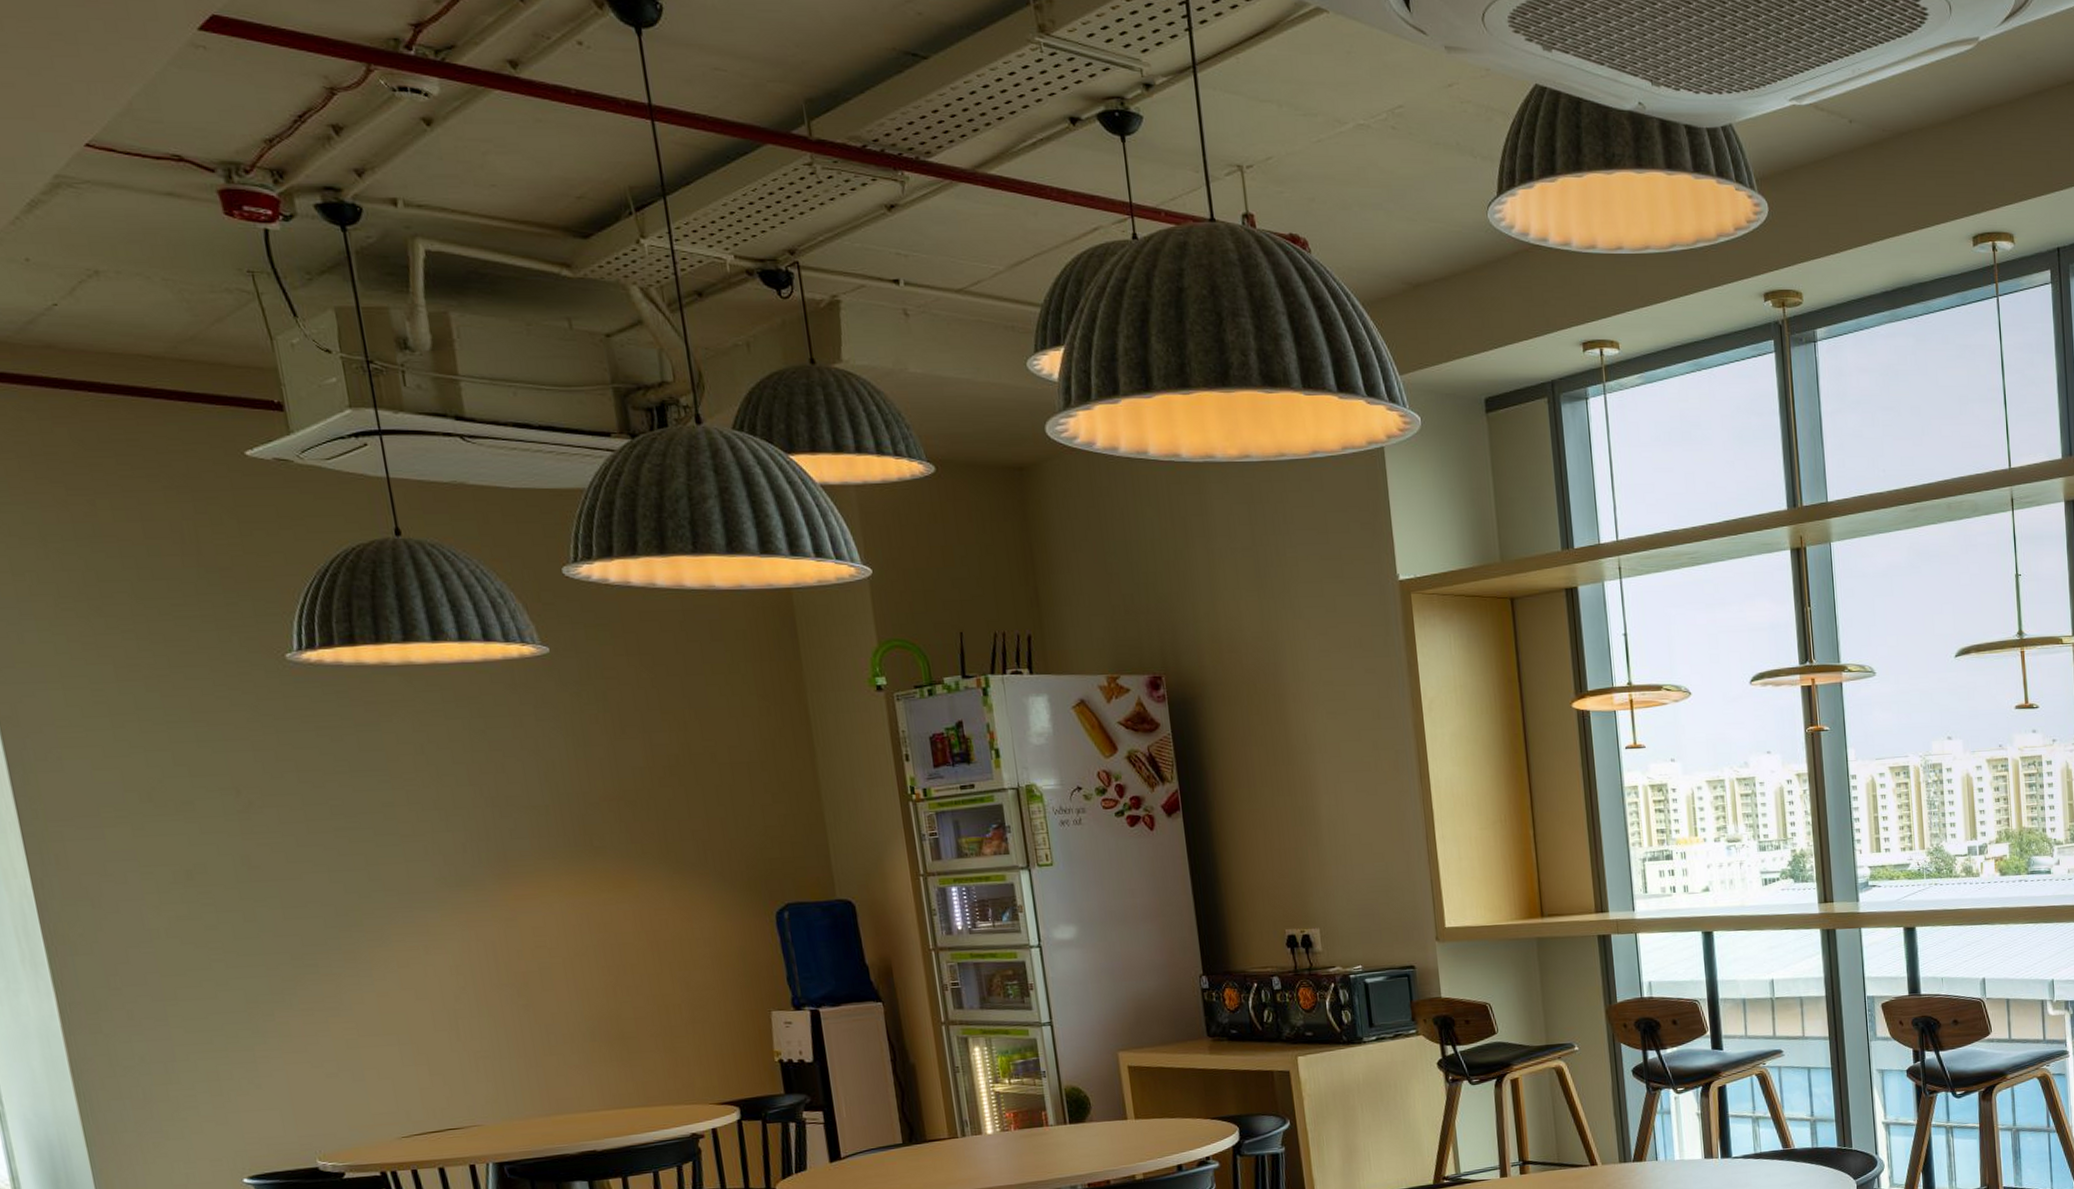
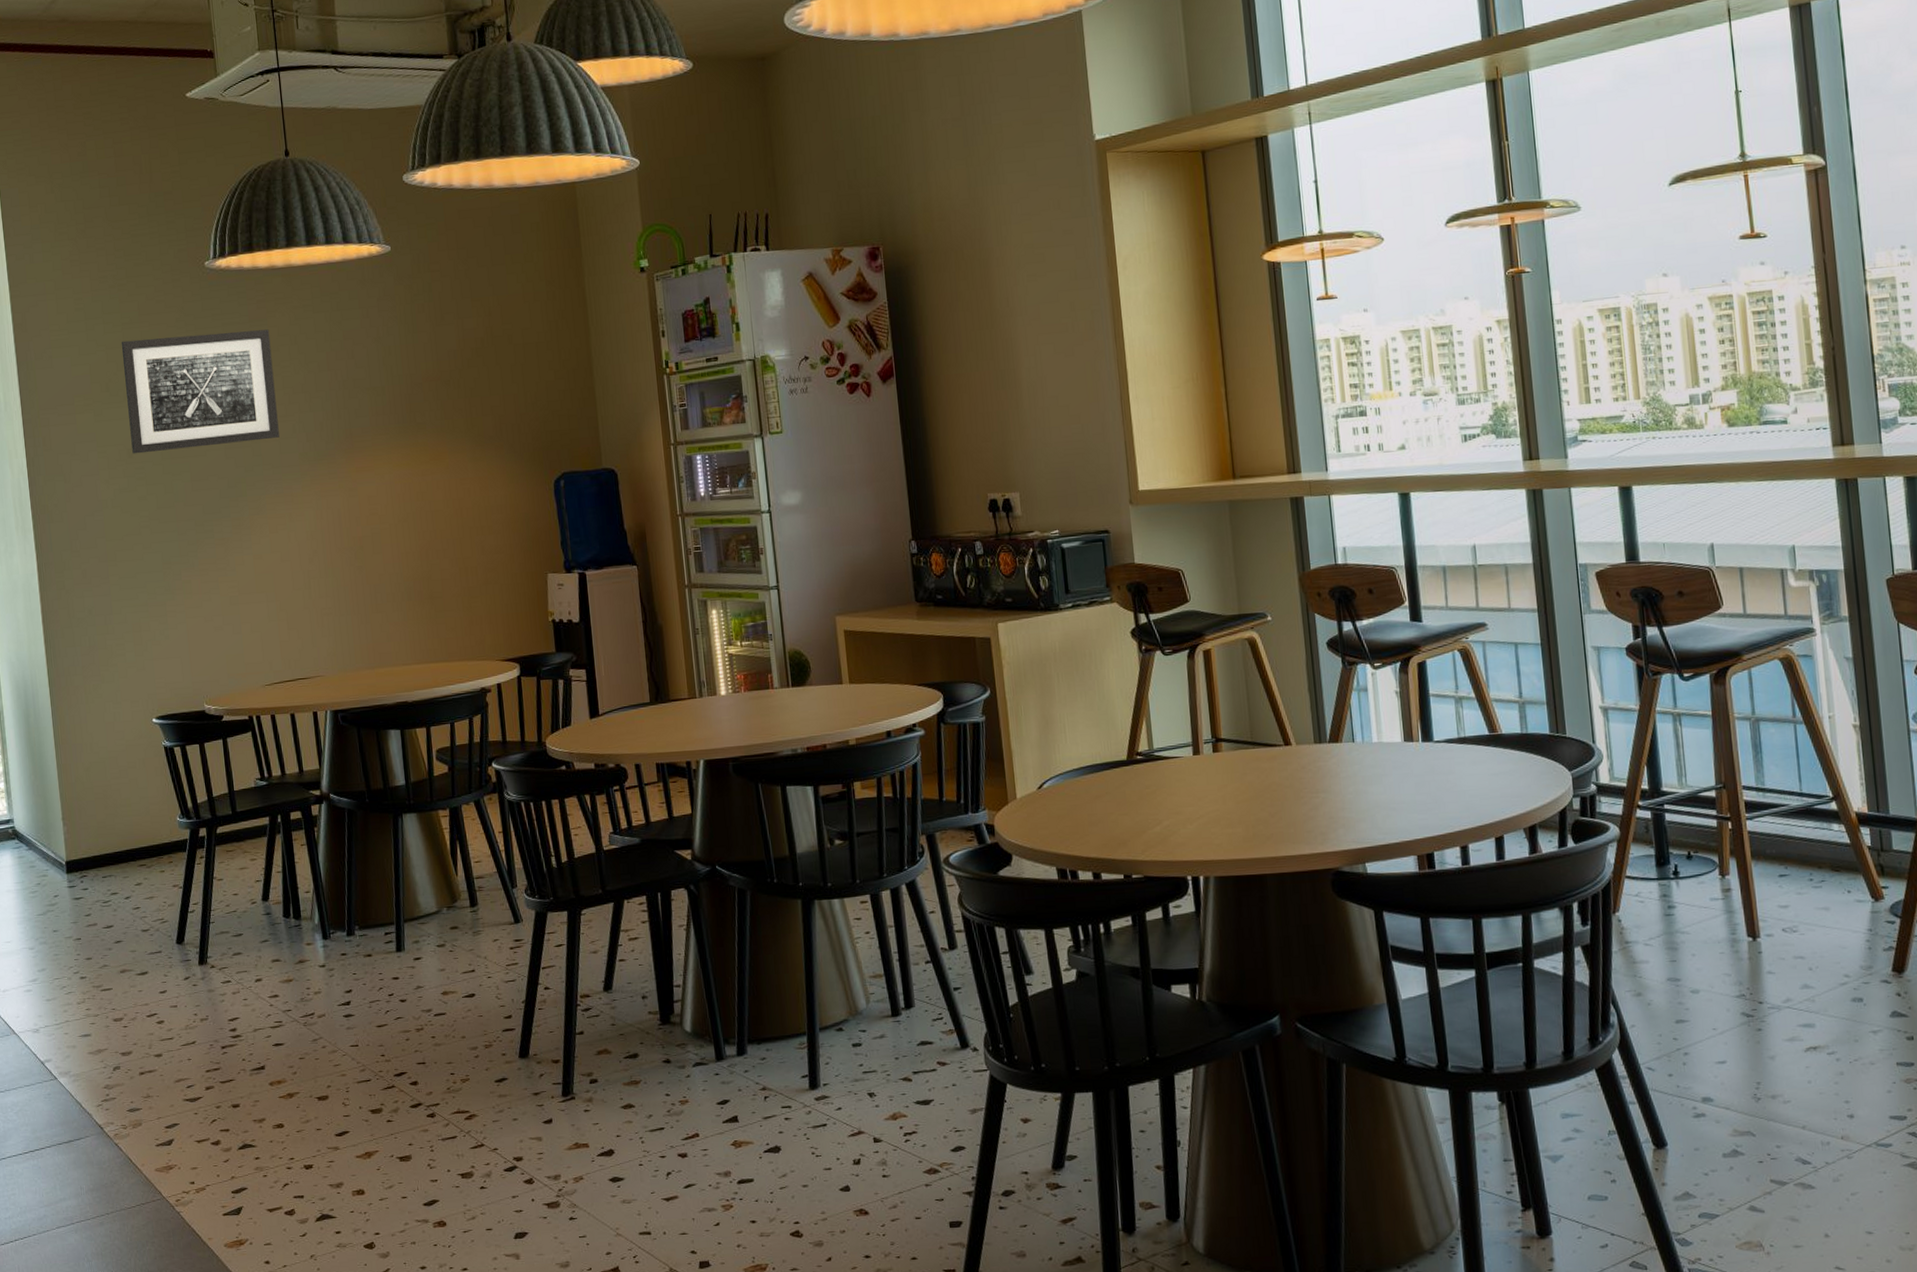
wall art: none [166,736,406,876] -> present [121,329,280,454]

